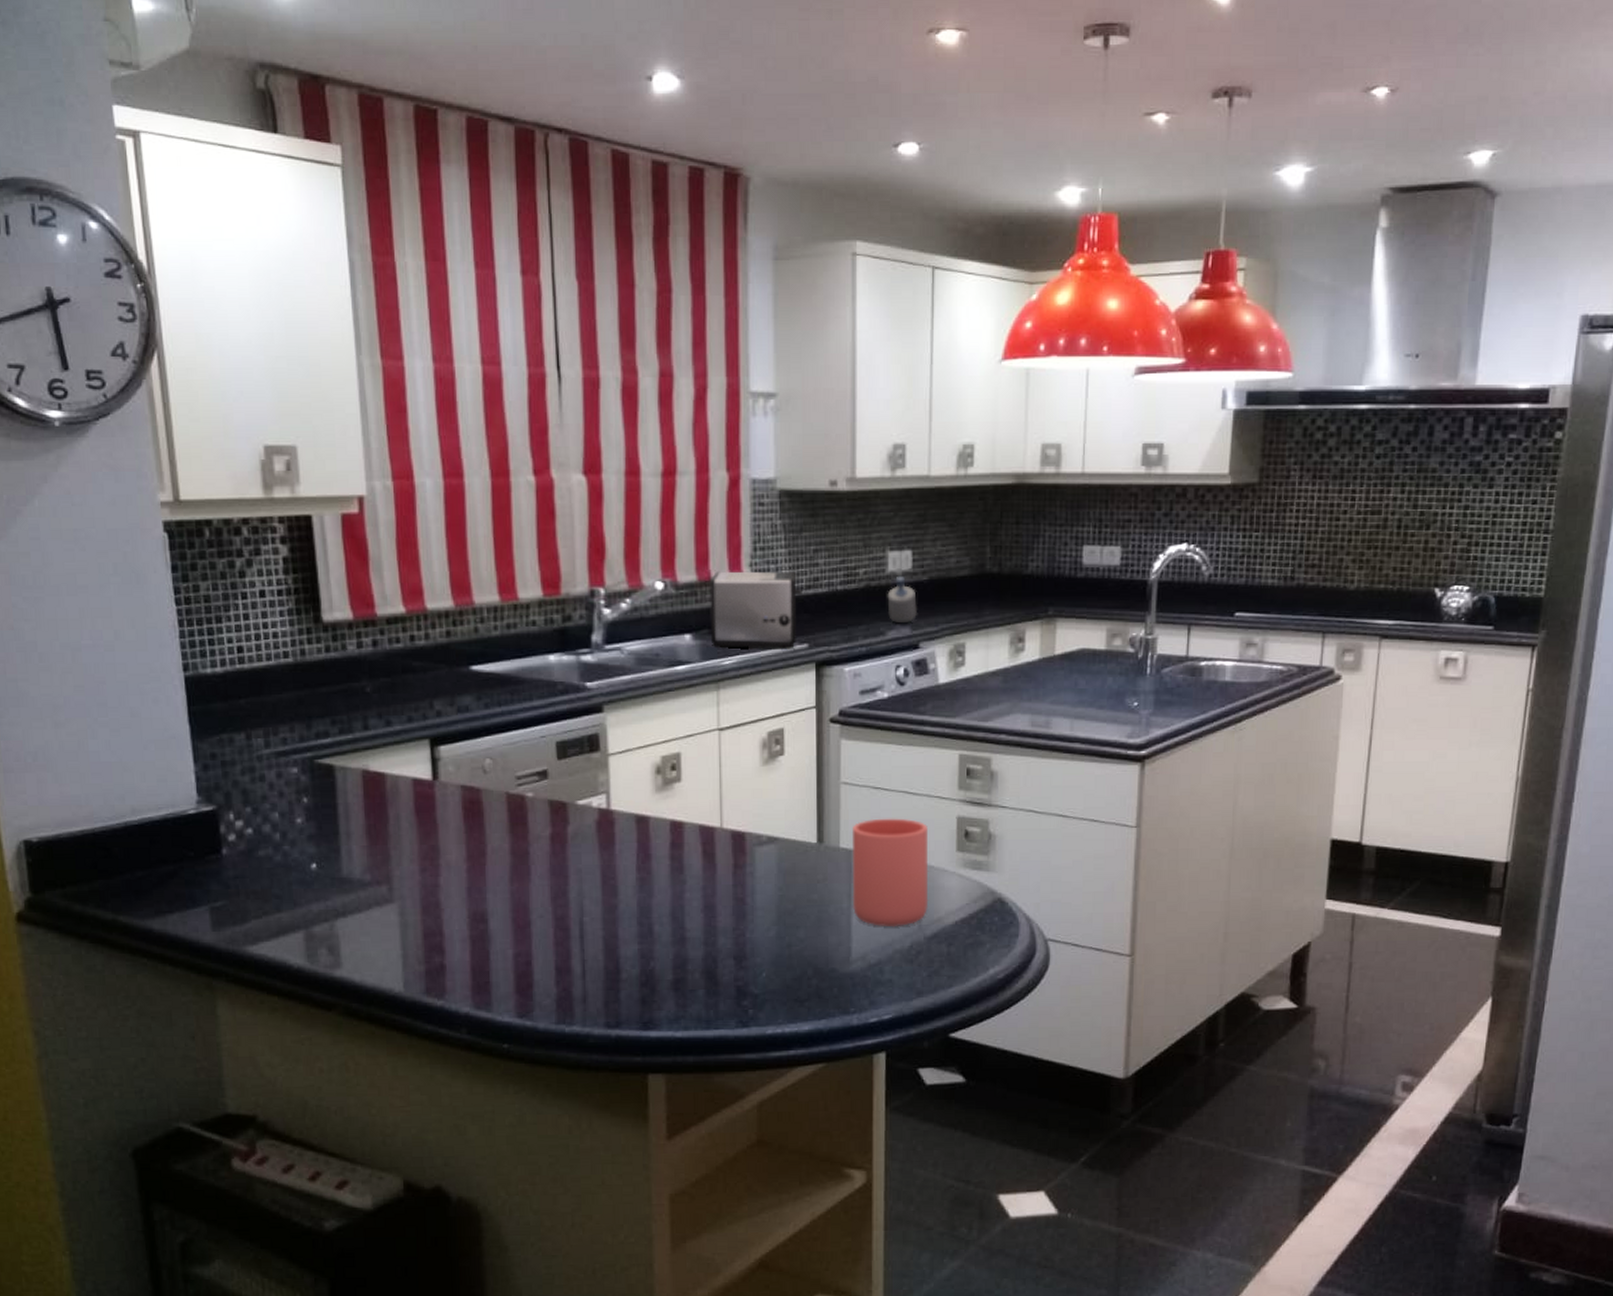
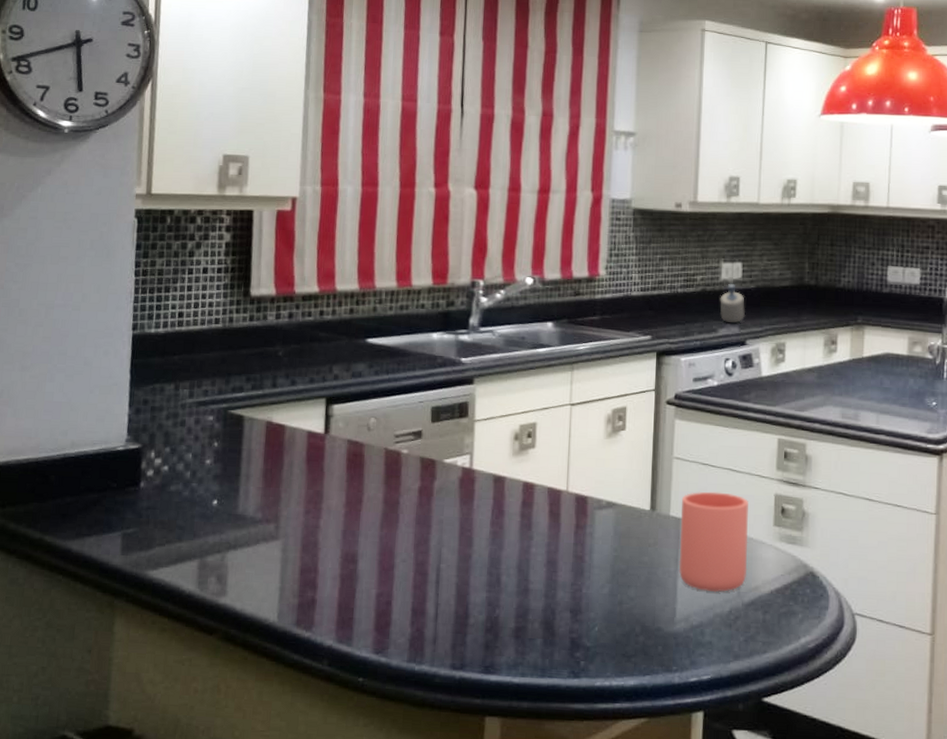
toaster: present [709,571,802,650] -> none [569,271,648,339]

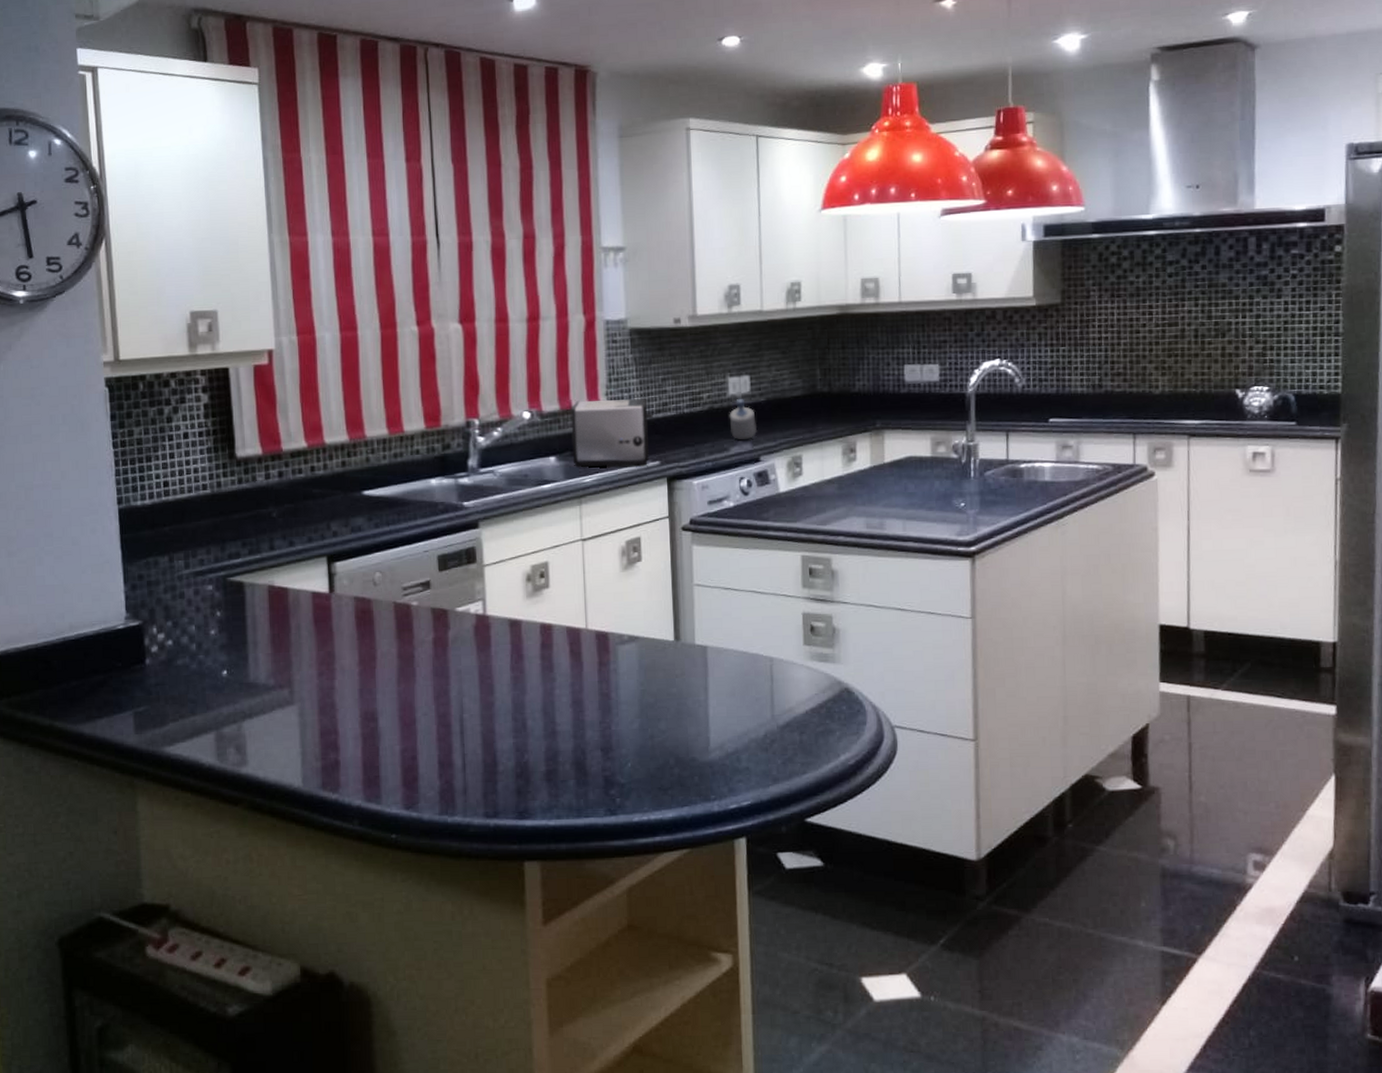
toaster: none [569,271,648,339] -> present [570,397,653,469]
cup: present [678,491,748,593] -> none [706,615,780,718]

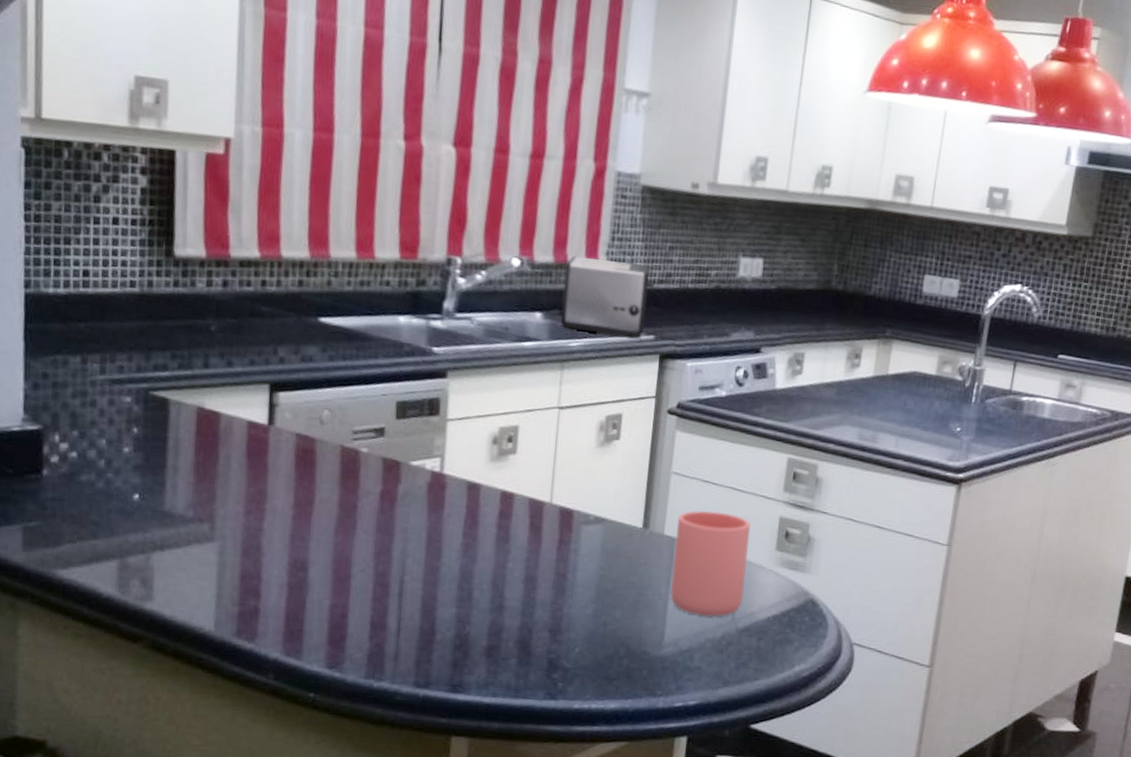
cup: none [706,615,780,718] -> present [670,510,751,617]
soap dispenser: present [729,398,758,441] -> none [734,281,763,328]

